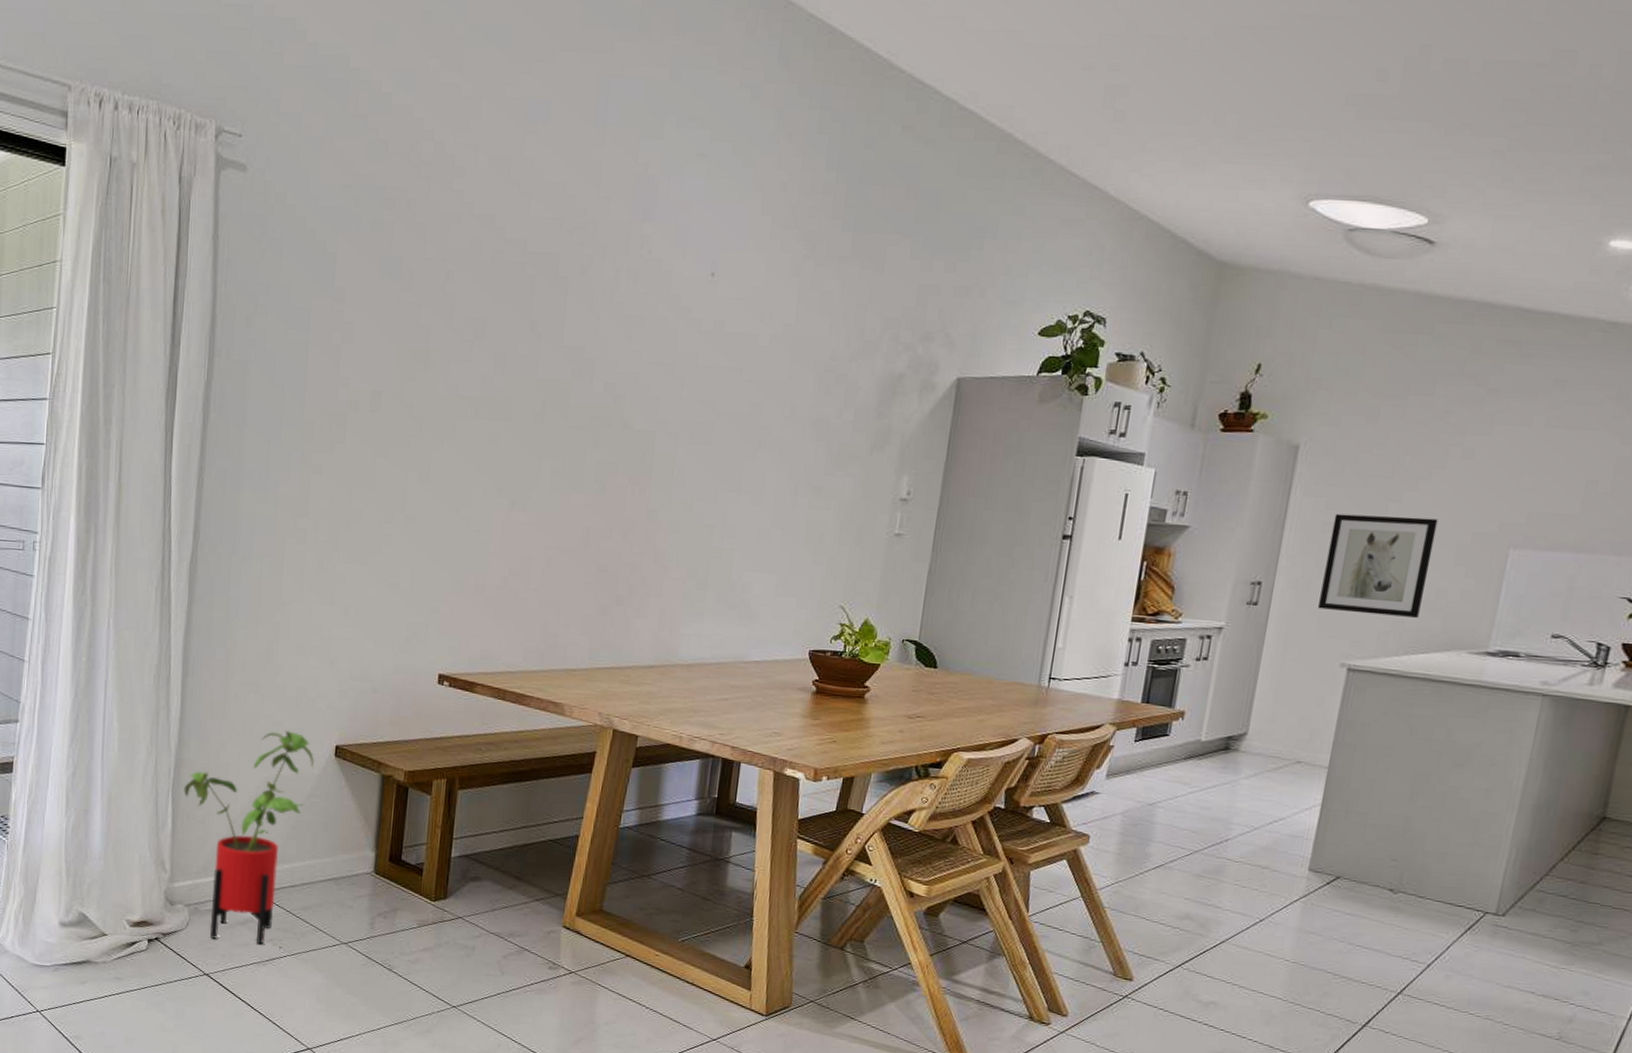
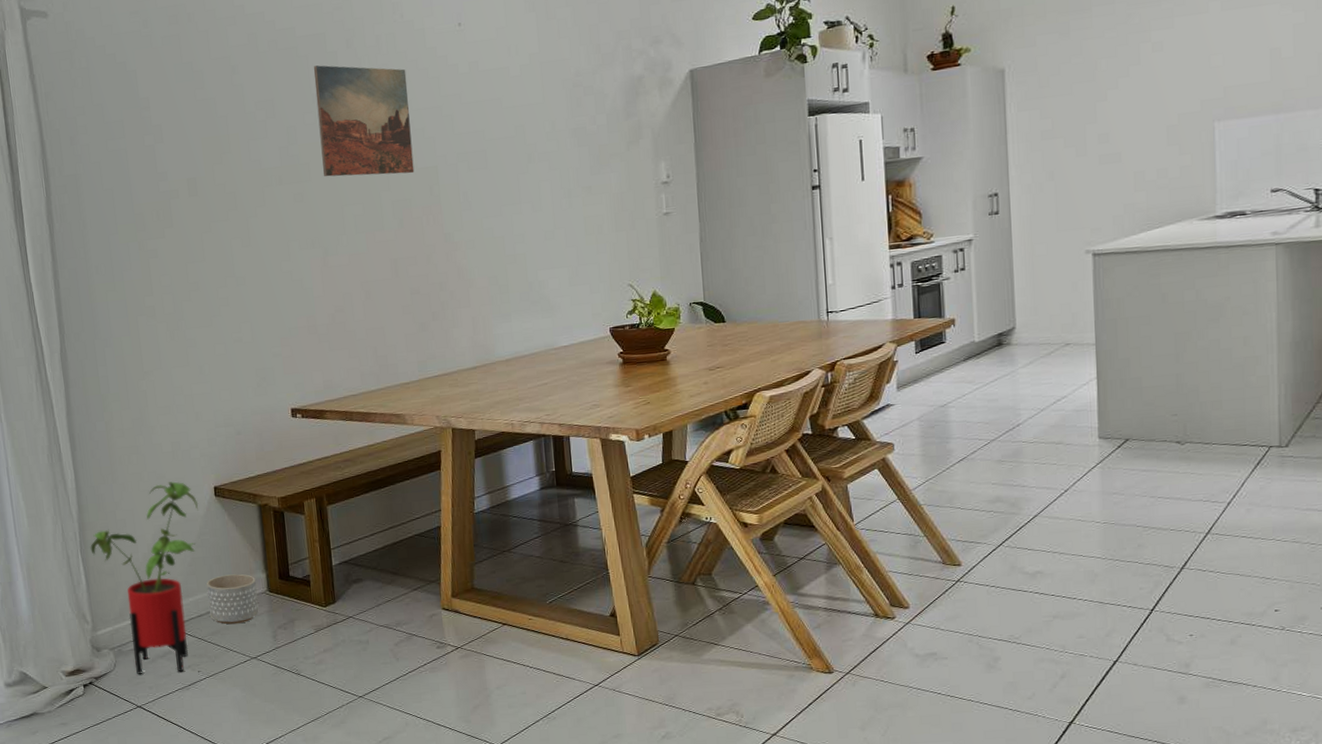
planter: none [303,845,363,903] -> present [207,574,259,625]
wall art: none [527,290,642,435] -> present [314,65,415,177]
wall art: present [1318,513,1438,619] -> none [1050,108,1146,207]

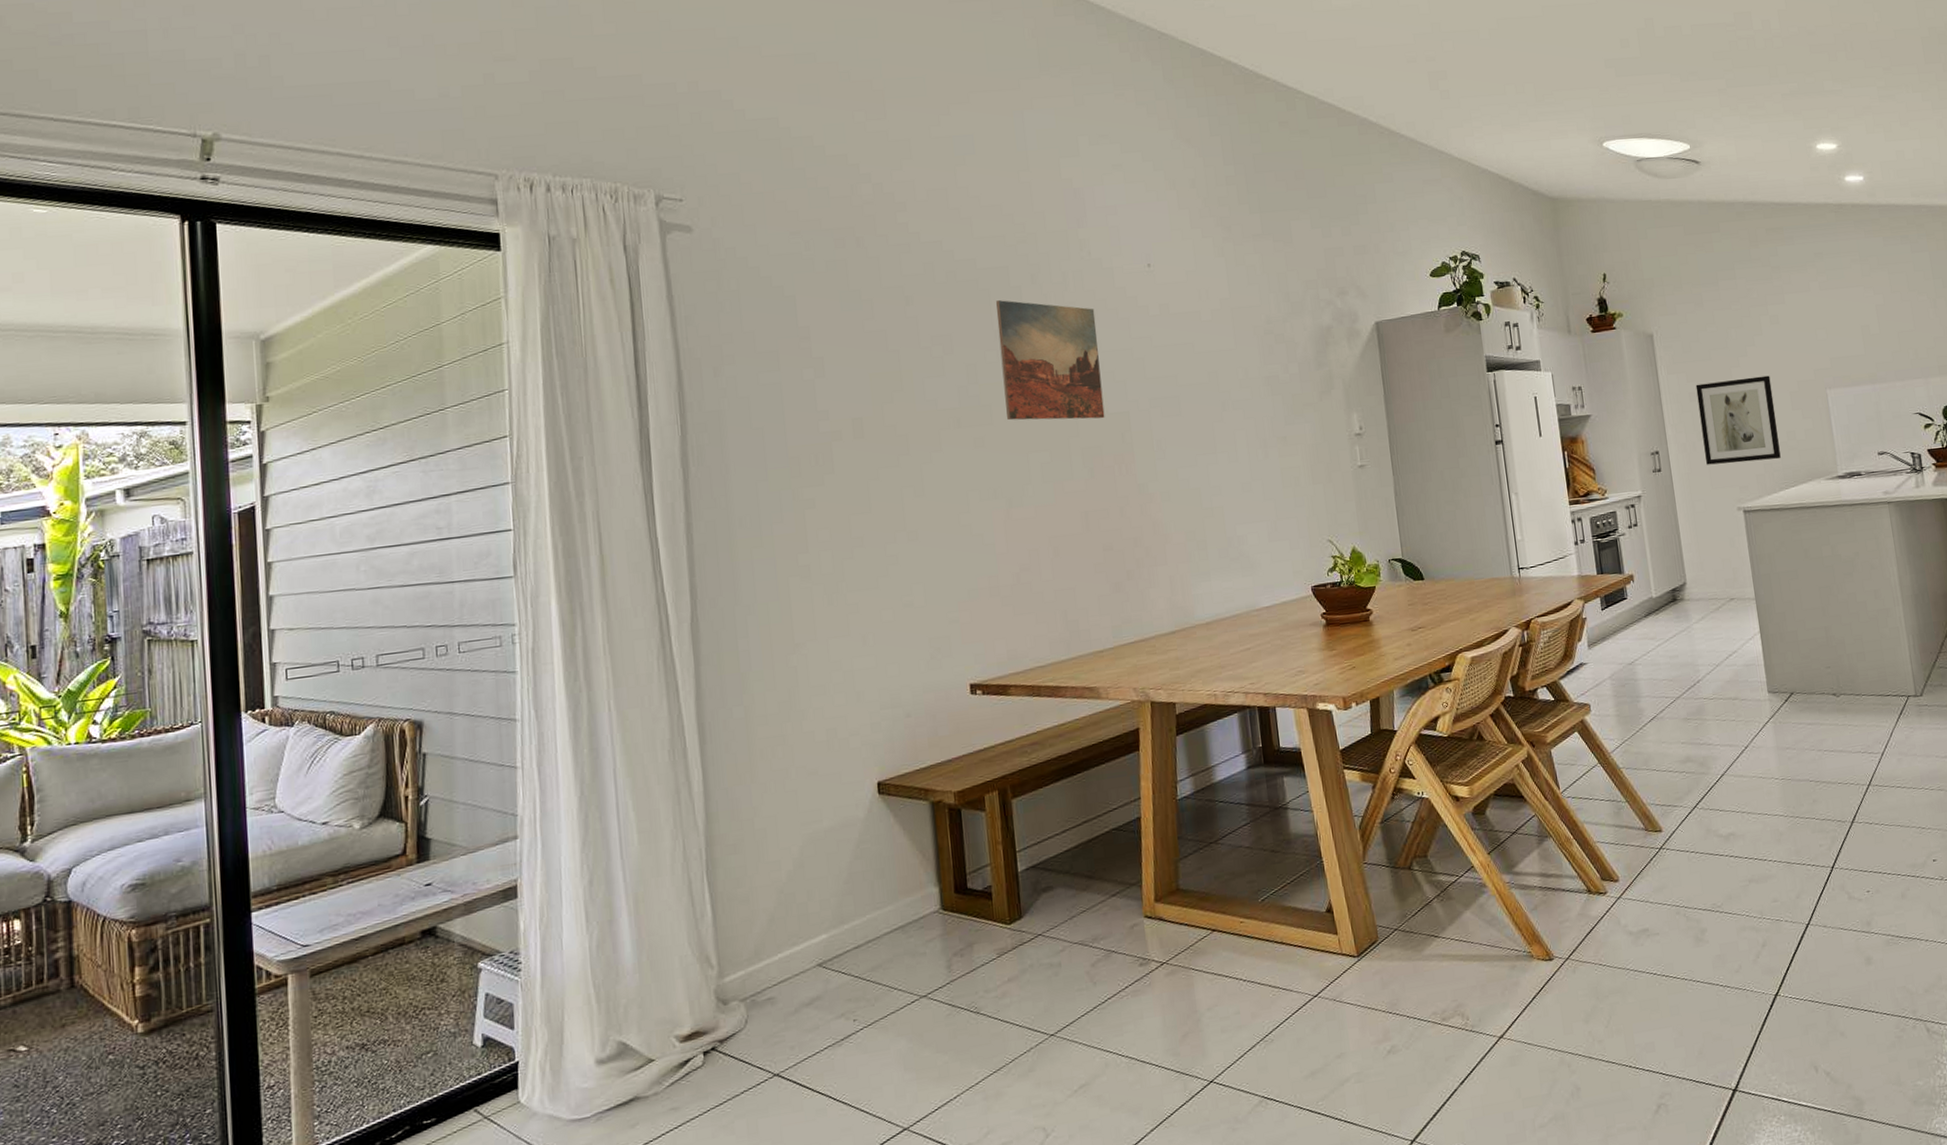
house plant: present [90,481,199,674] -> none [719,778,858,1031]
planter: present [207,574,259,625] -> none [866,889,931,956]
wall art: none [1050,108,1146,207] -> present [1695,375,1781,465]

